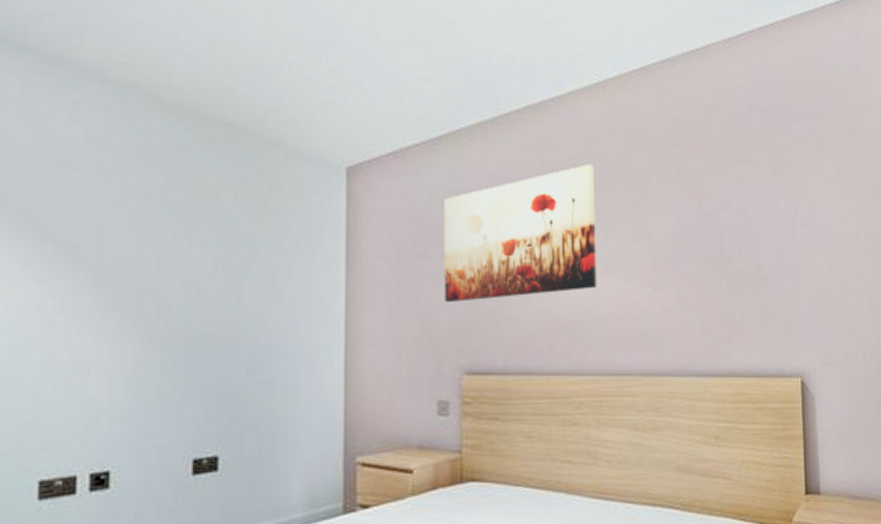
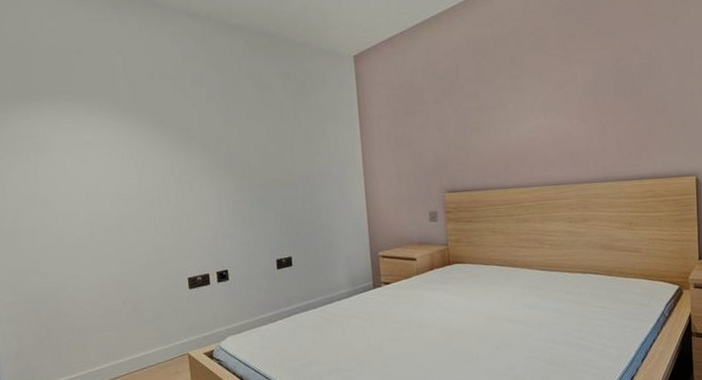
wall art: present [444,164,597,303] -> none [423,32,537,145]

